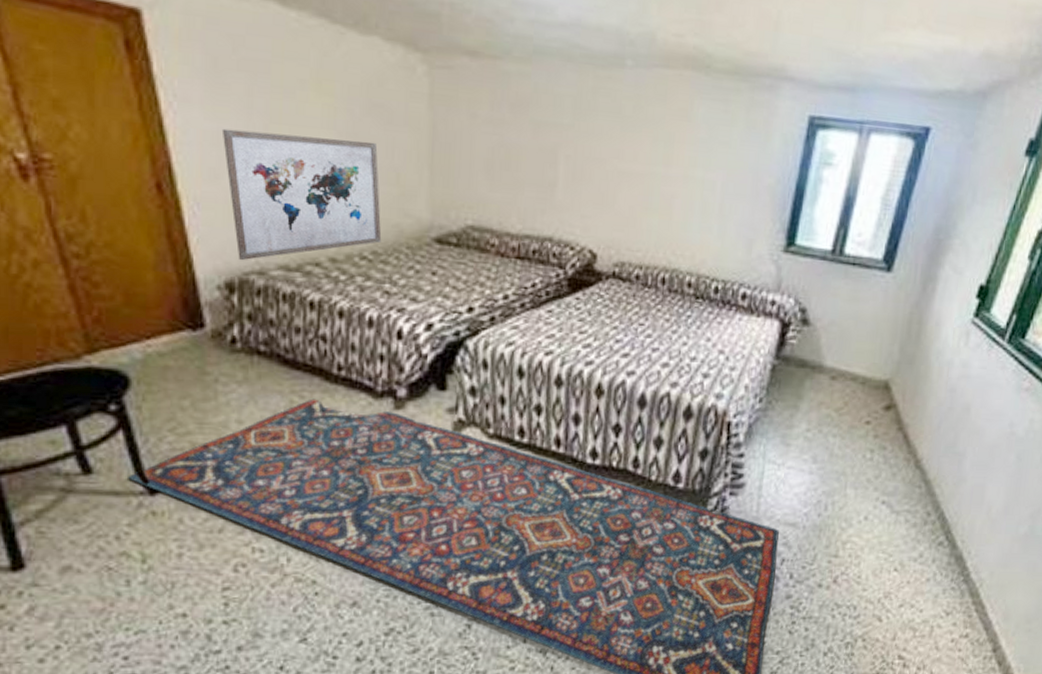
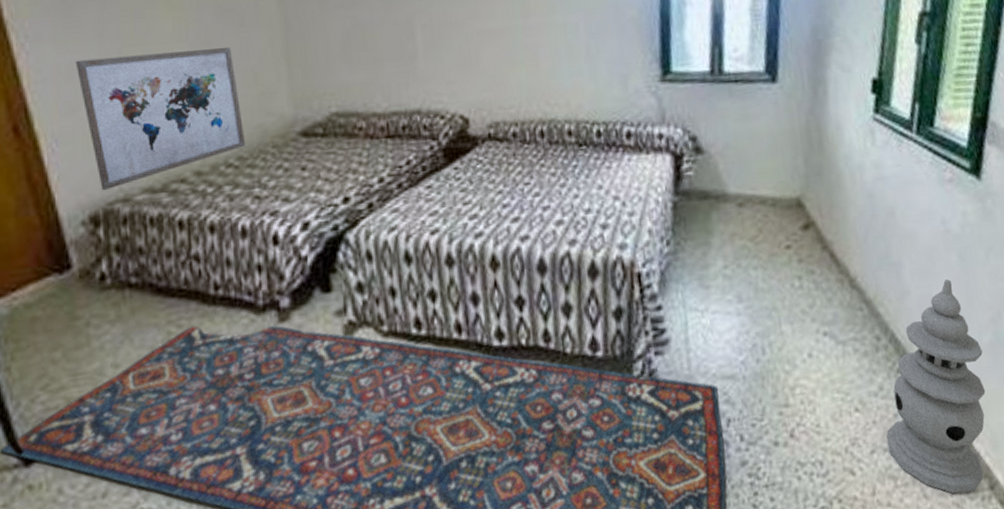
lantern: none [915,475,1016,651] -> present [886,279,986,494]

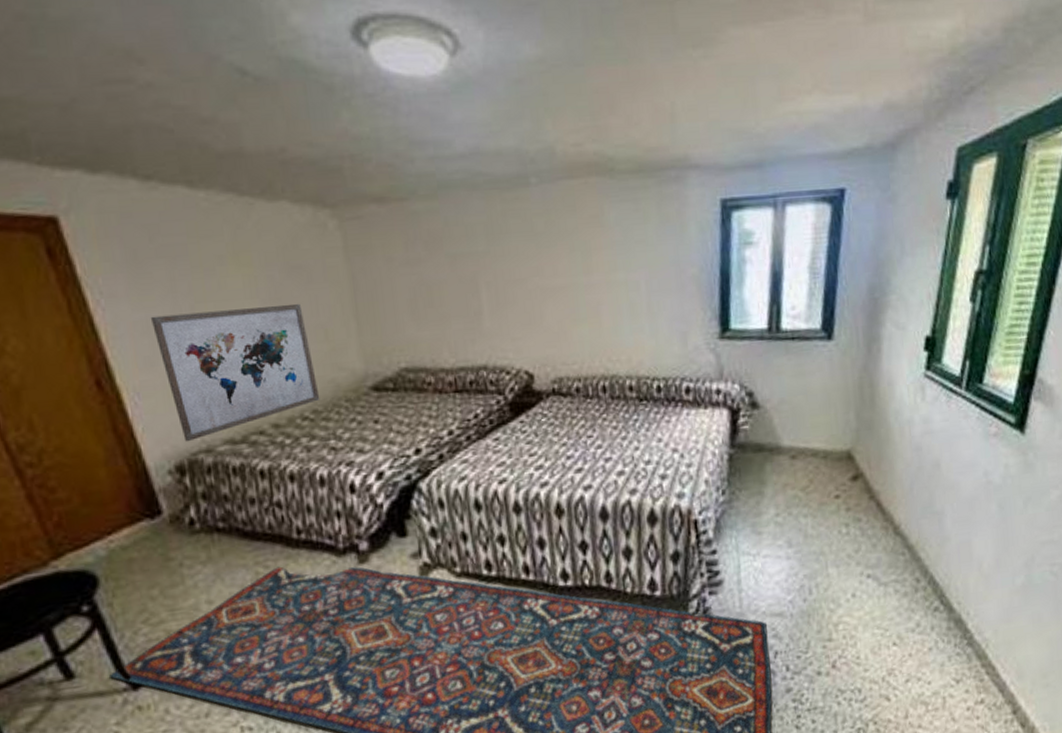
lantern: present [886,279,986,494] -> none [921,527,1015,718]

